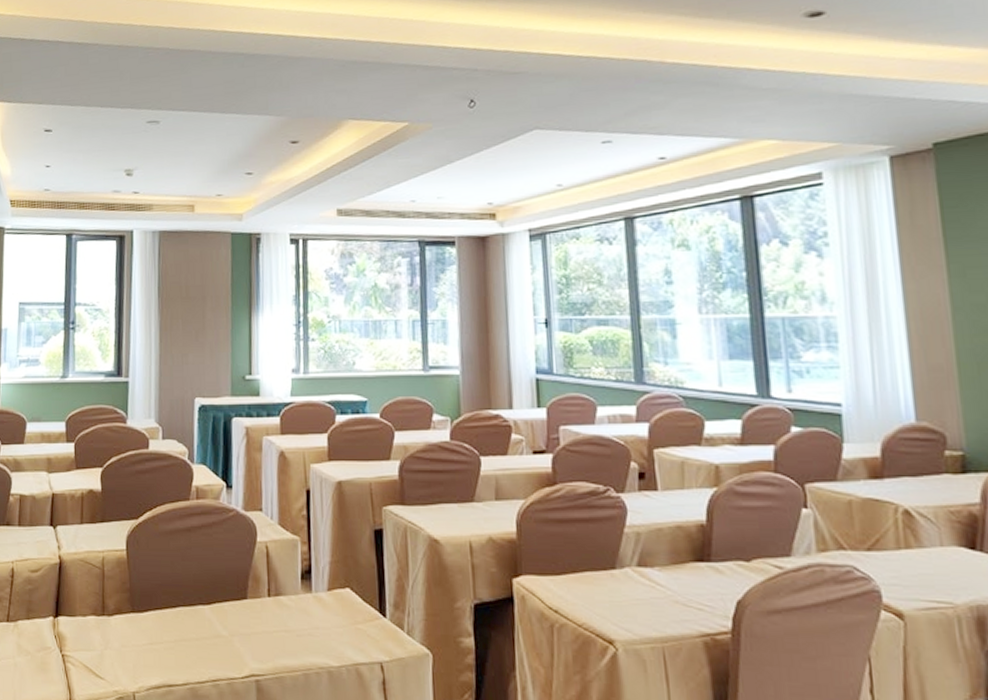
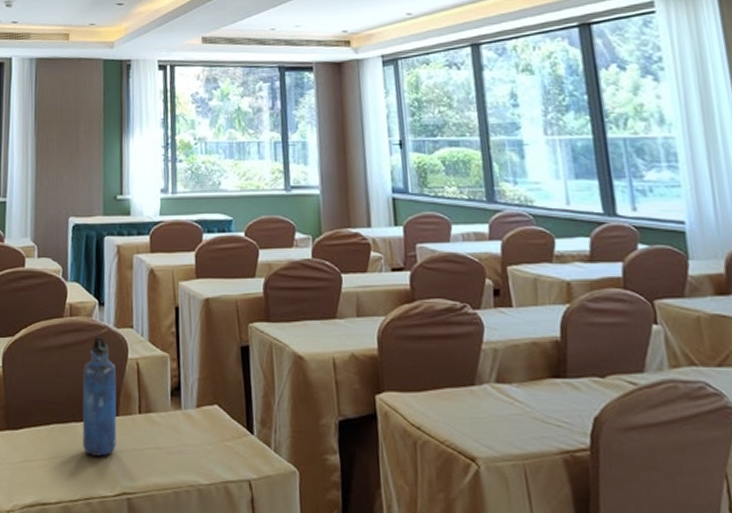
water bottle: none [209,519,245,639] -> present [82,336,117,457]

